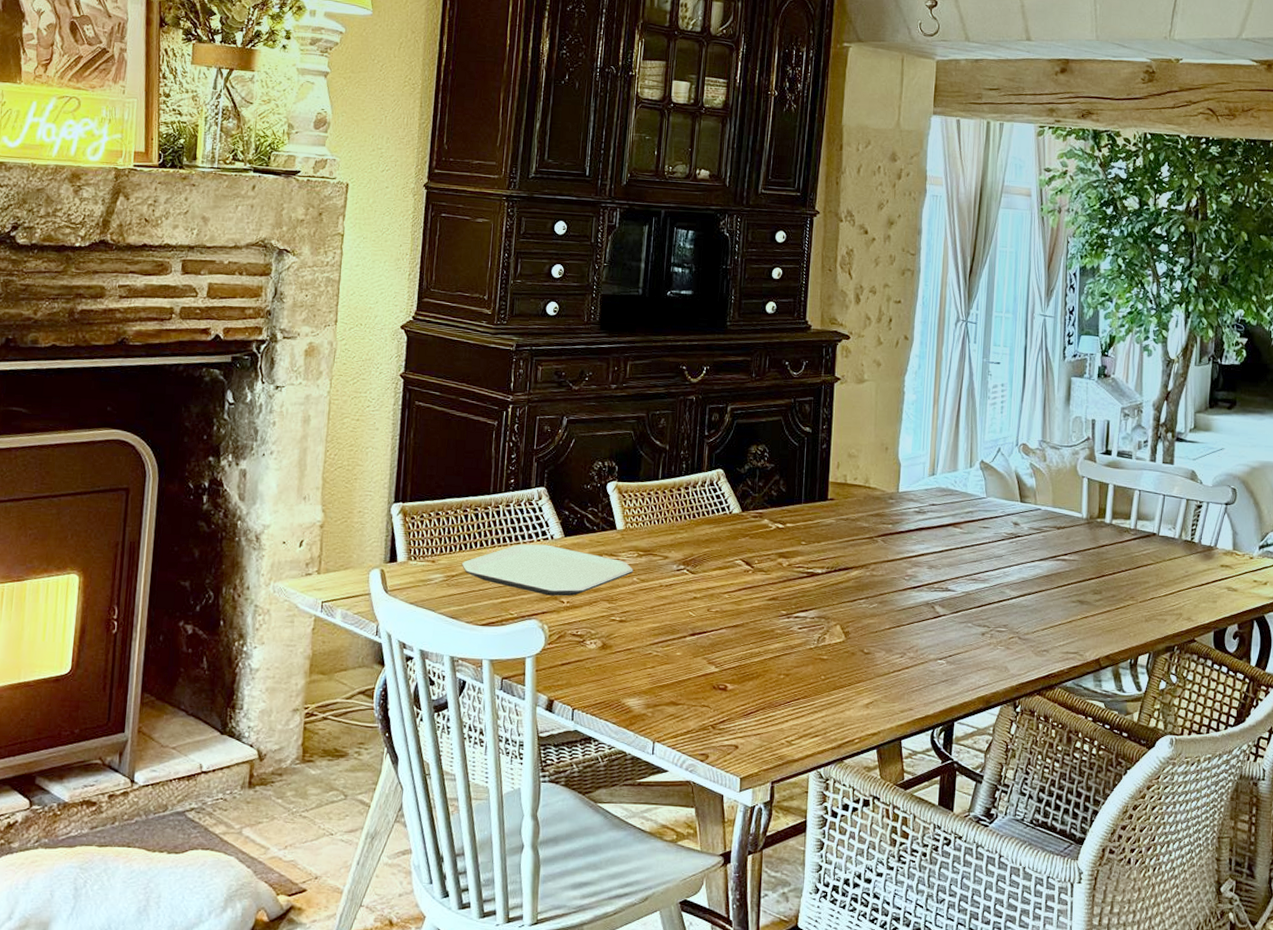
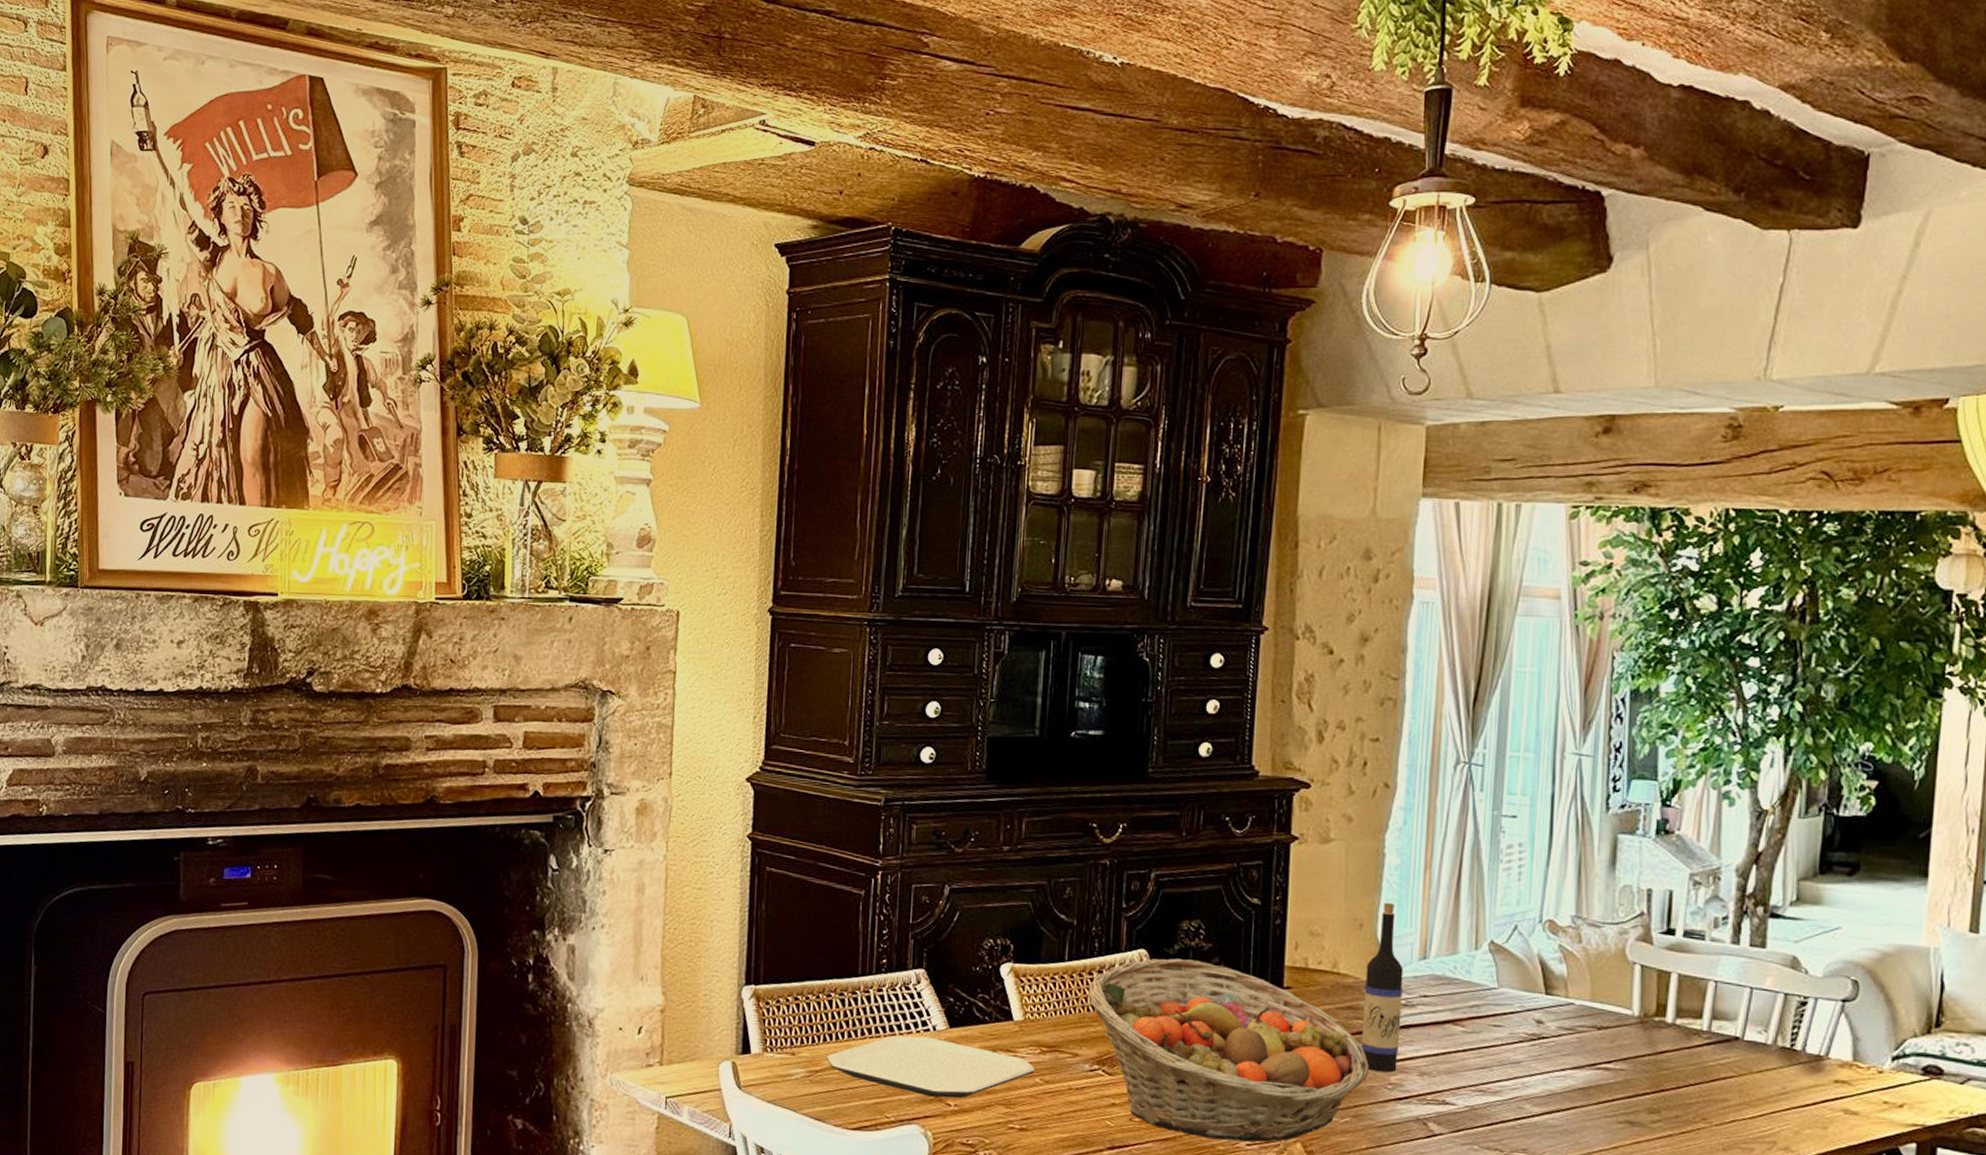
fruit basket: none [677,476,892,626] -> present [1088,958,1369,1142]
wine bottle: none [886,431,918,567] -> present [1361,903,1403,1073]

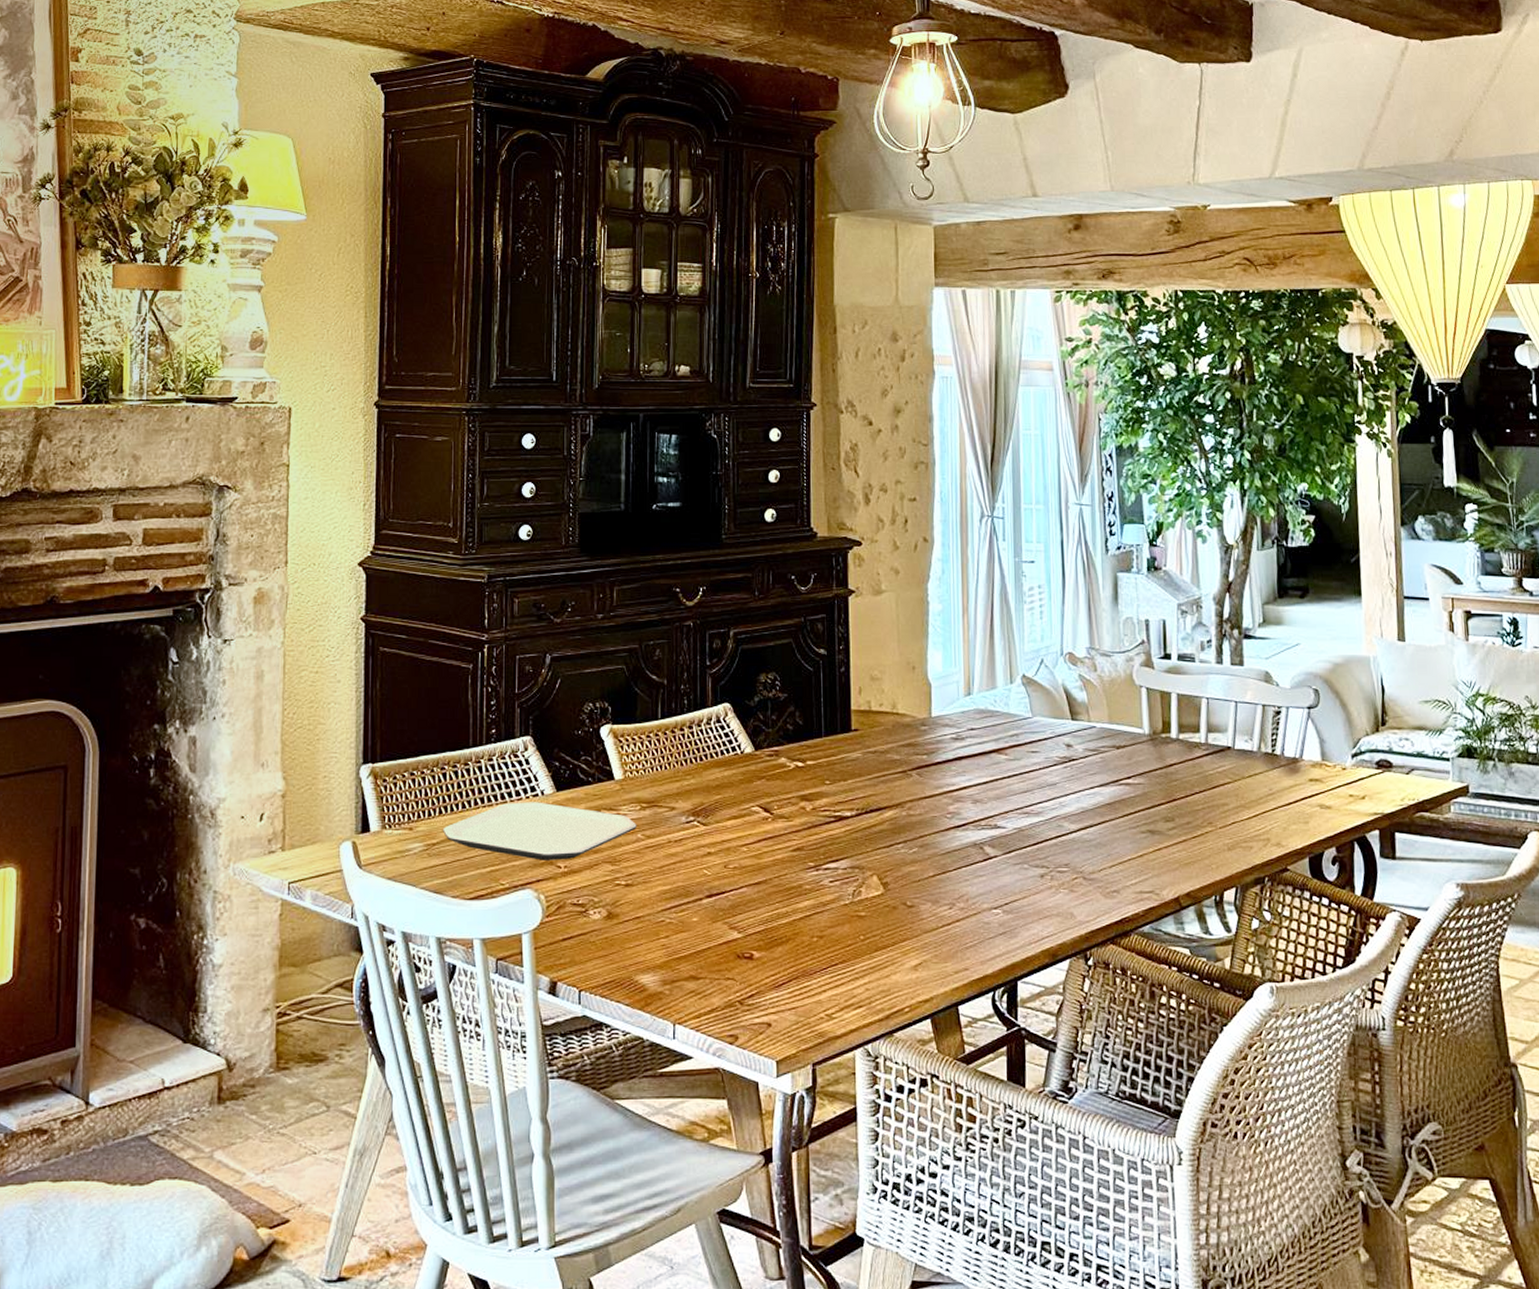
fruit basket: present [1088,958,1369,1142] -> none [681,710,930,879]
wine bottle: present [1361,903,1403,1073] -> none [921,646,954,803]

